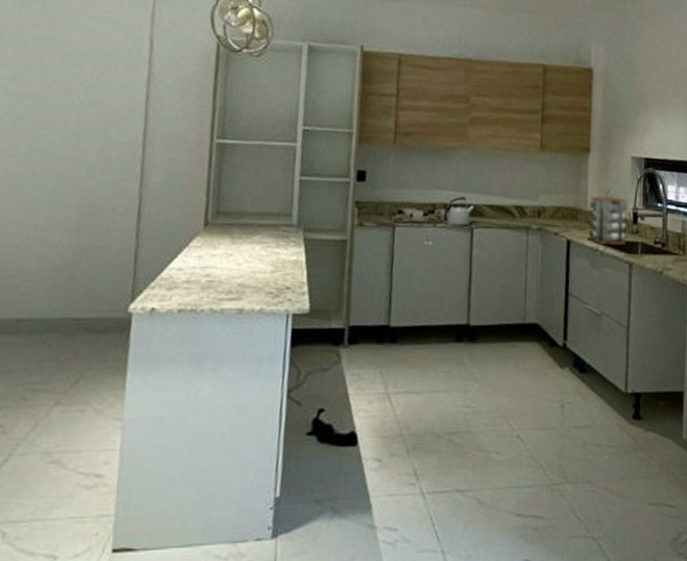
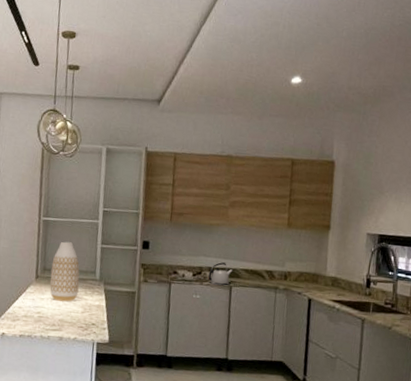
vase: none [224,173,270,258] -> present [49,241,80,302]
spice rack: present [588,190,628,246] -> none [327,260,362,305]

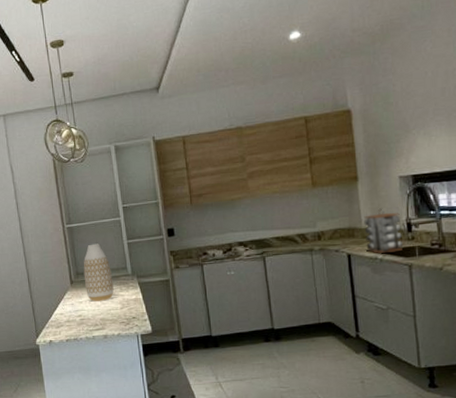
kettle: present [208,262,233,285] -> none [239,235,264,258]
spice rack: none [327,260,362,305] -> present [364,208,404,254]

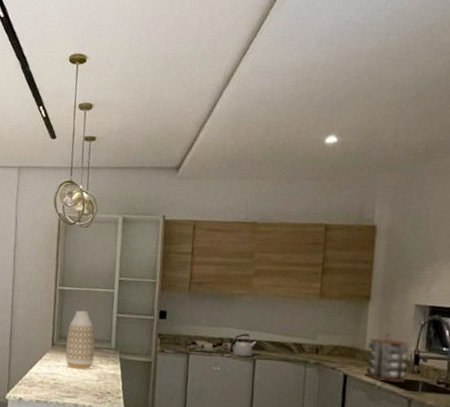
kettle: none [239,235,264,258] -> present [229,333,258,358]

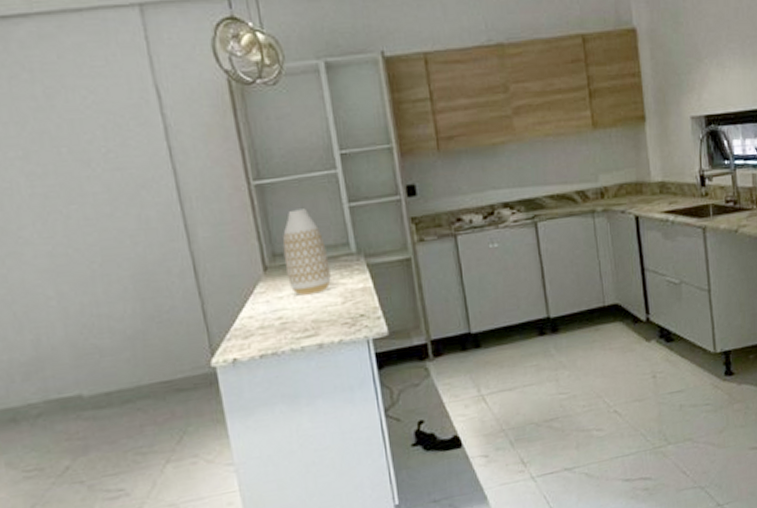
kettle: present [229,333,258,358] -> none [503,192,535,225]
spice rack: present [366,333,409,383] -> none [653,156,697,215]

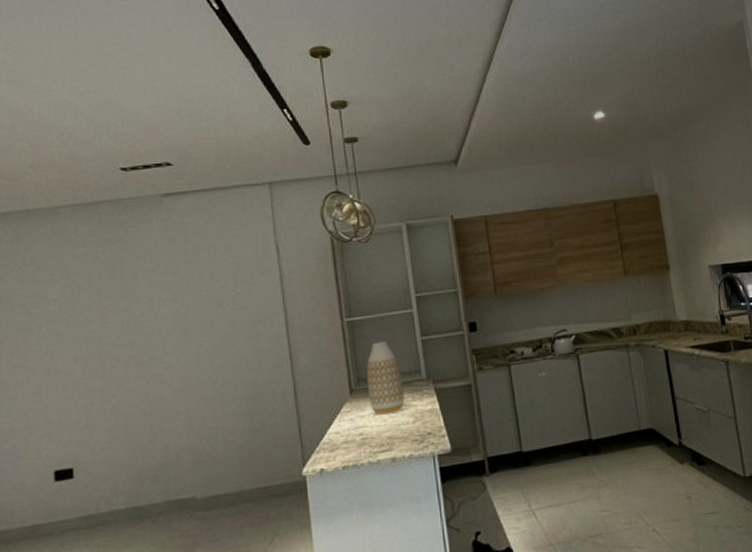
kettle: none [503,192,535,225] -> present [550,329,577,357]

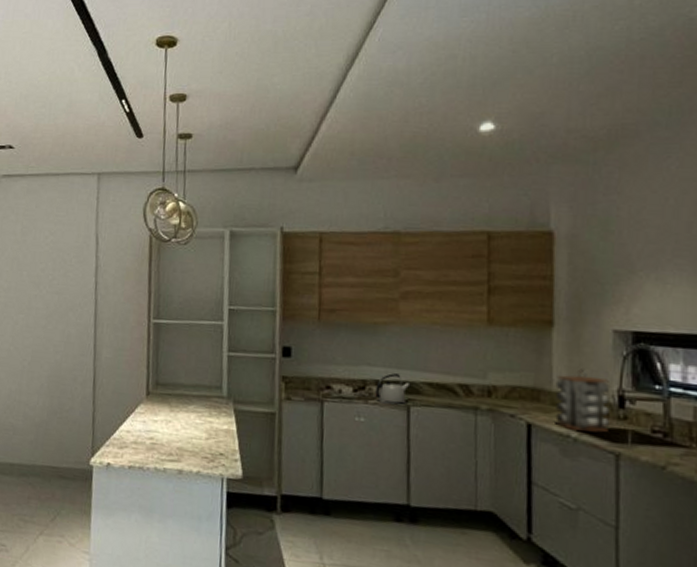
vase: present [366,341,405,415] -> none [164,349,202,425]
spice rack: none [678,299,719,350] -> present [555,368,611,433]

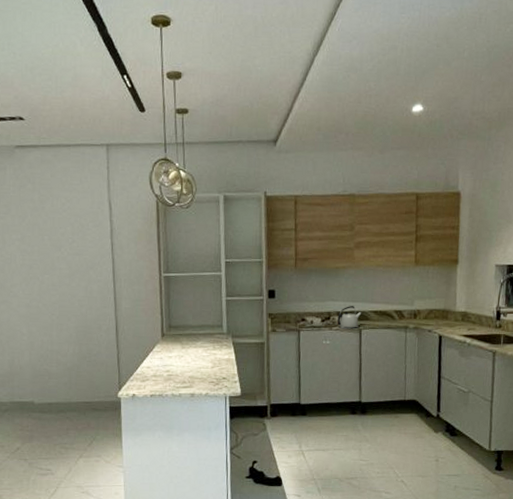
spice rack: present [555,368,611,433] -> none [457,294,492,339]

